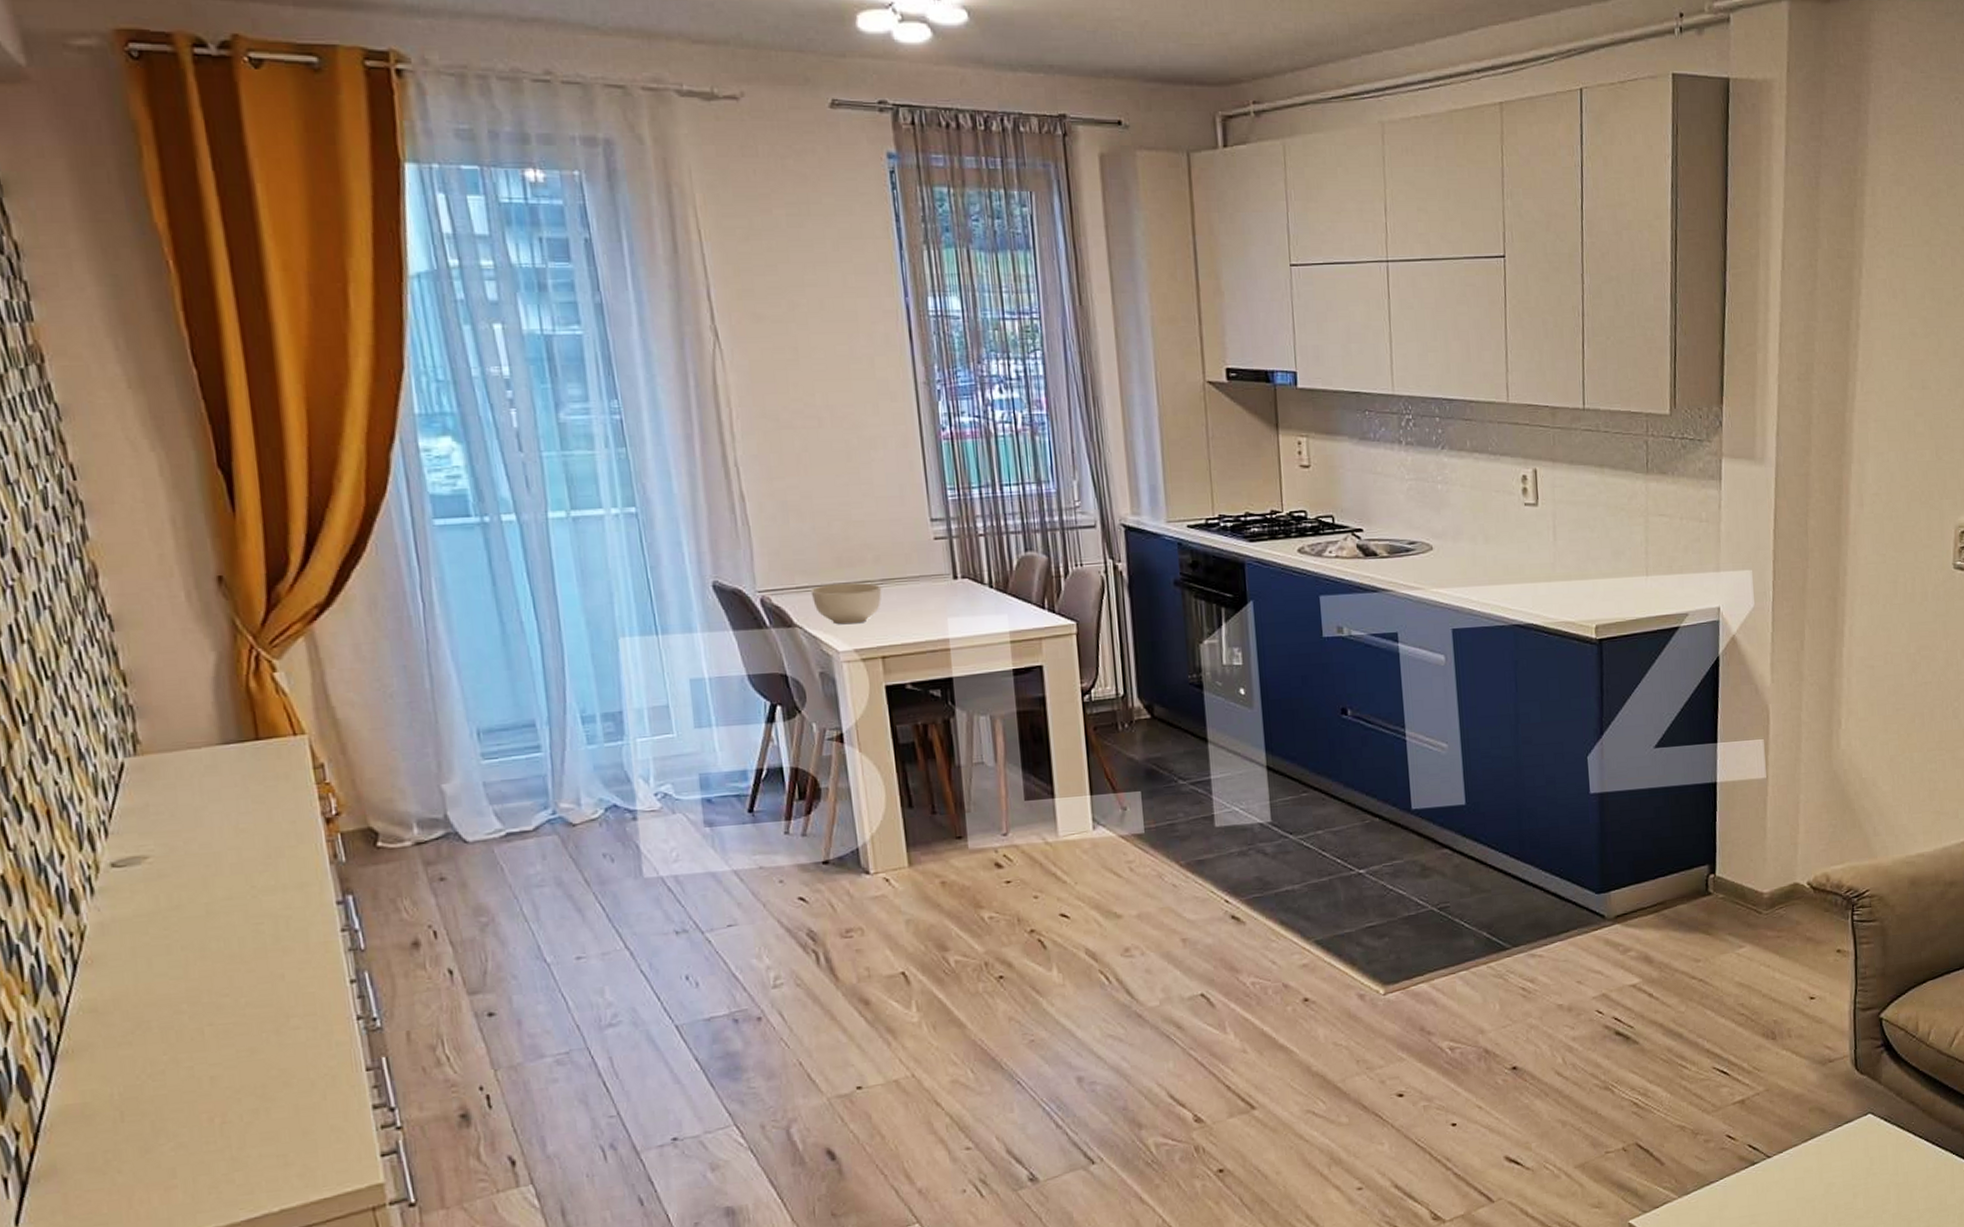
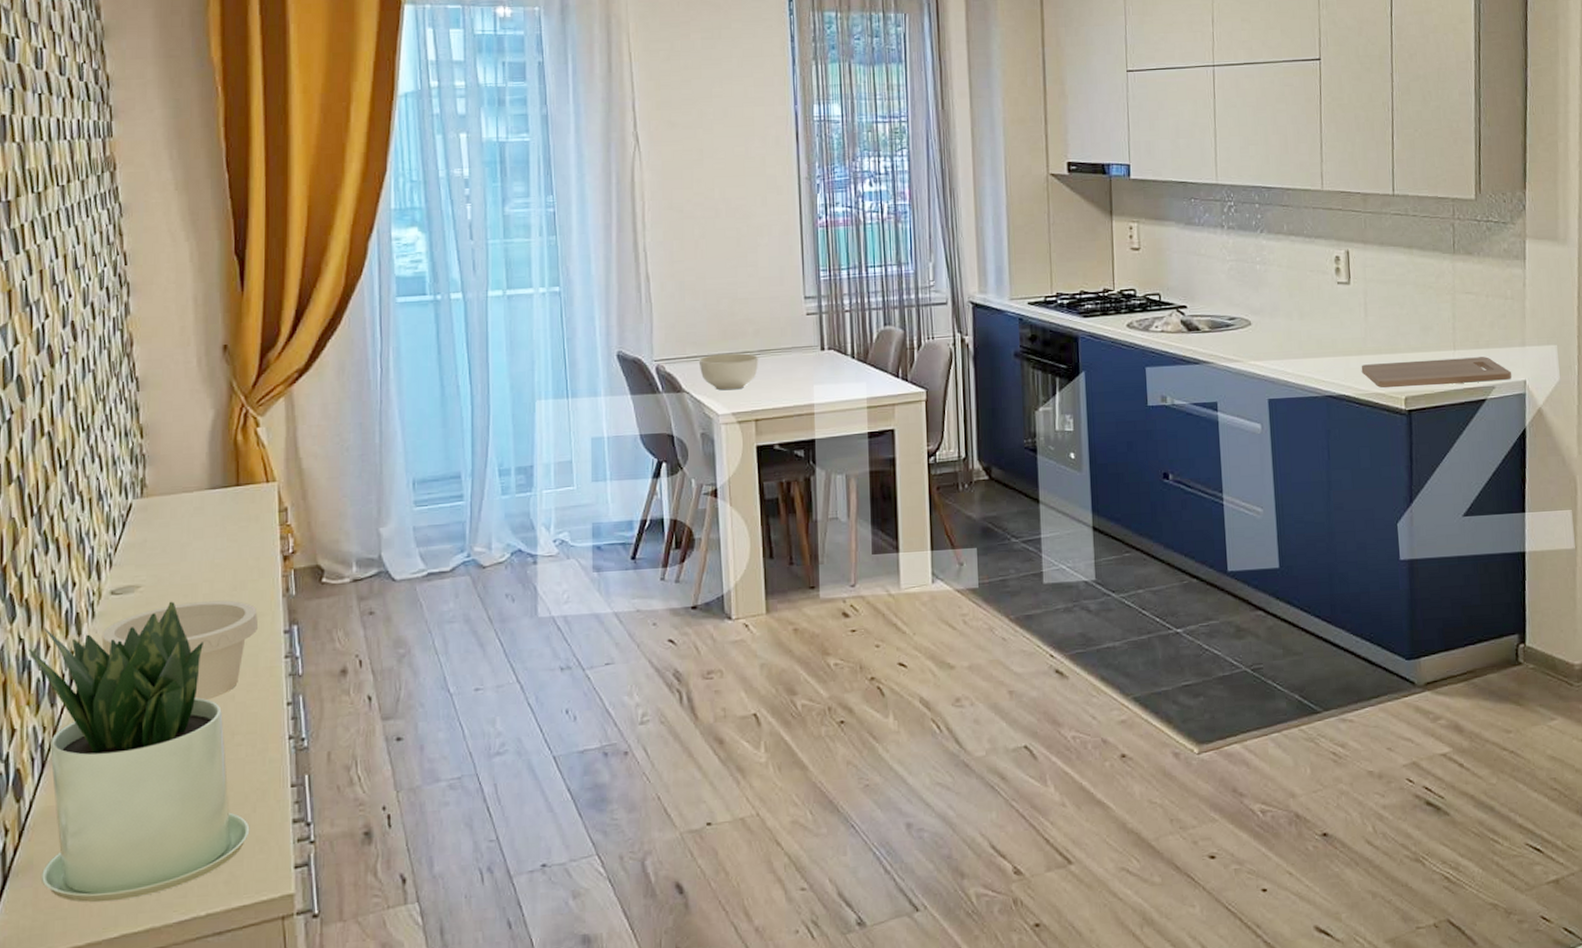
planter: none [14,872,322,1206] -> present [29,601,250,903]
flowerpot: none [106,869,305,981] -> present [101,600,259,700]
cutting board: none [1549,582,1705,617] -> present [1361,357,1511,389]

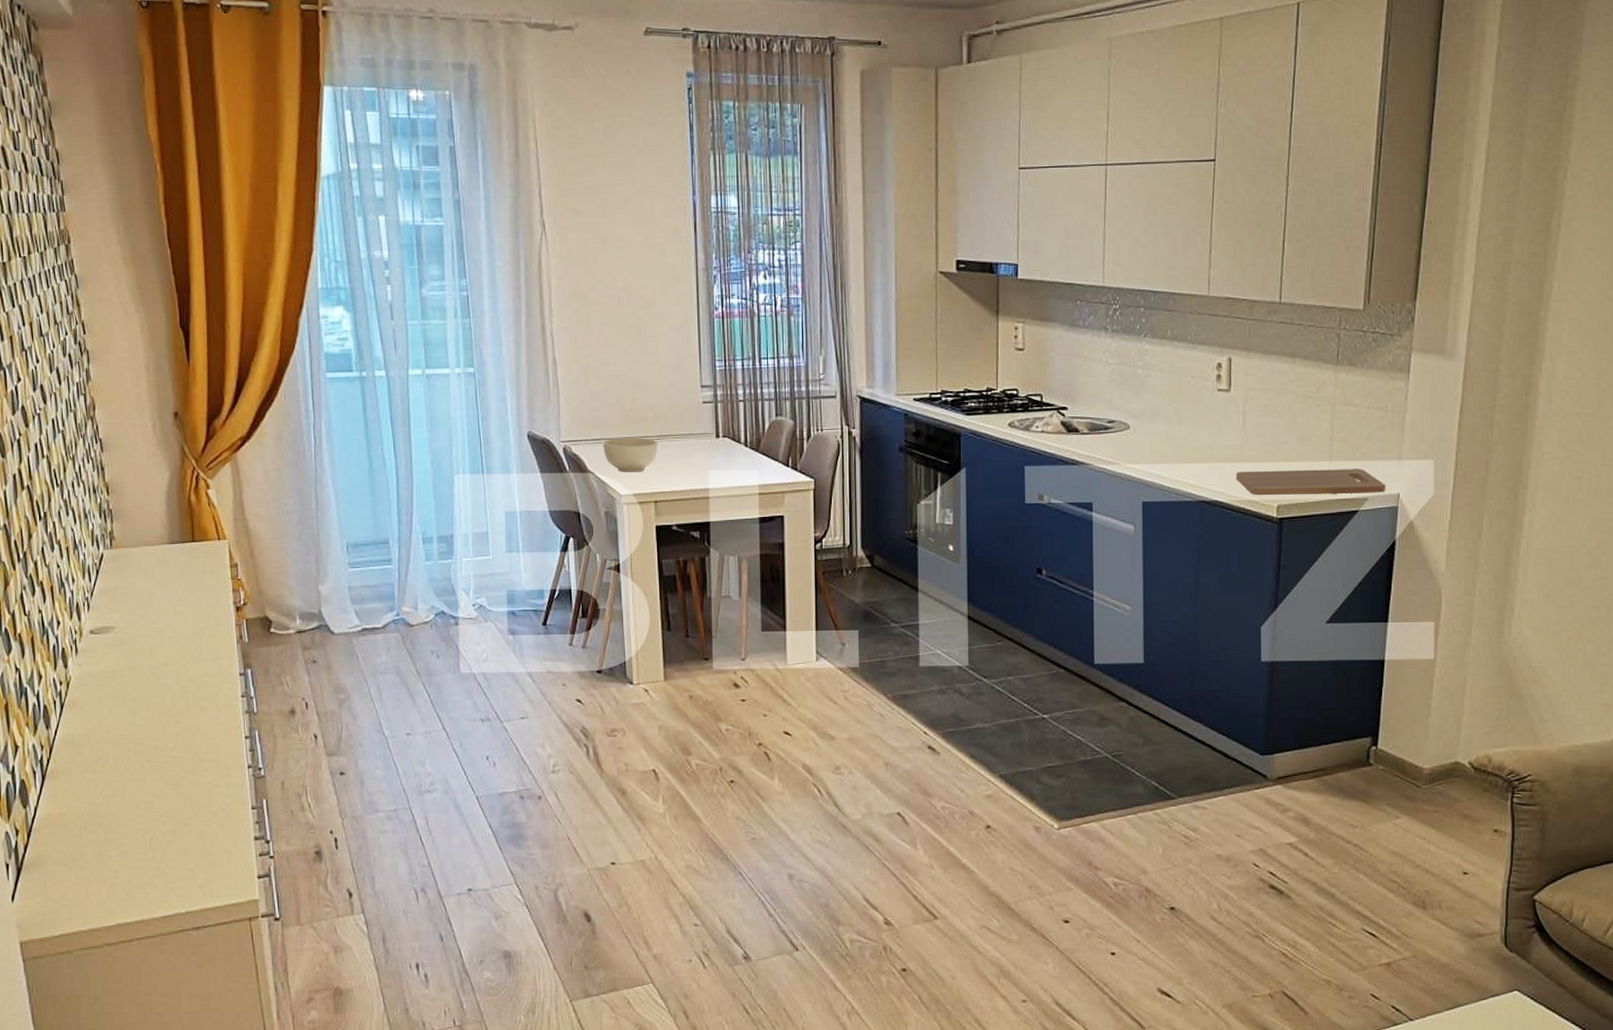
planter: present [29,601,250,903] -> none [24,642,219,896]
flowerpot: present [101,600,259,700] -> none [85,644,218,730]

